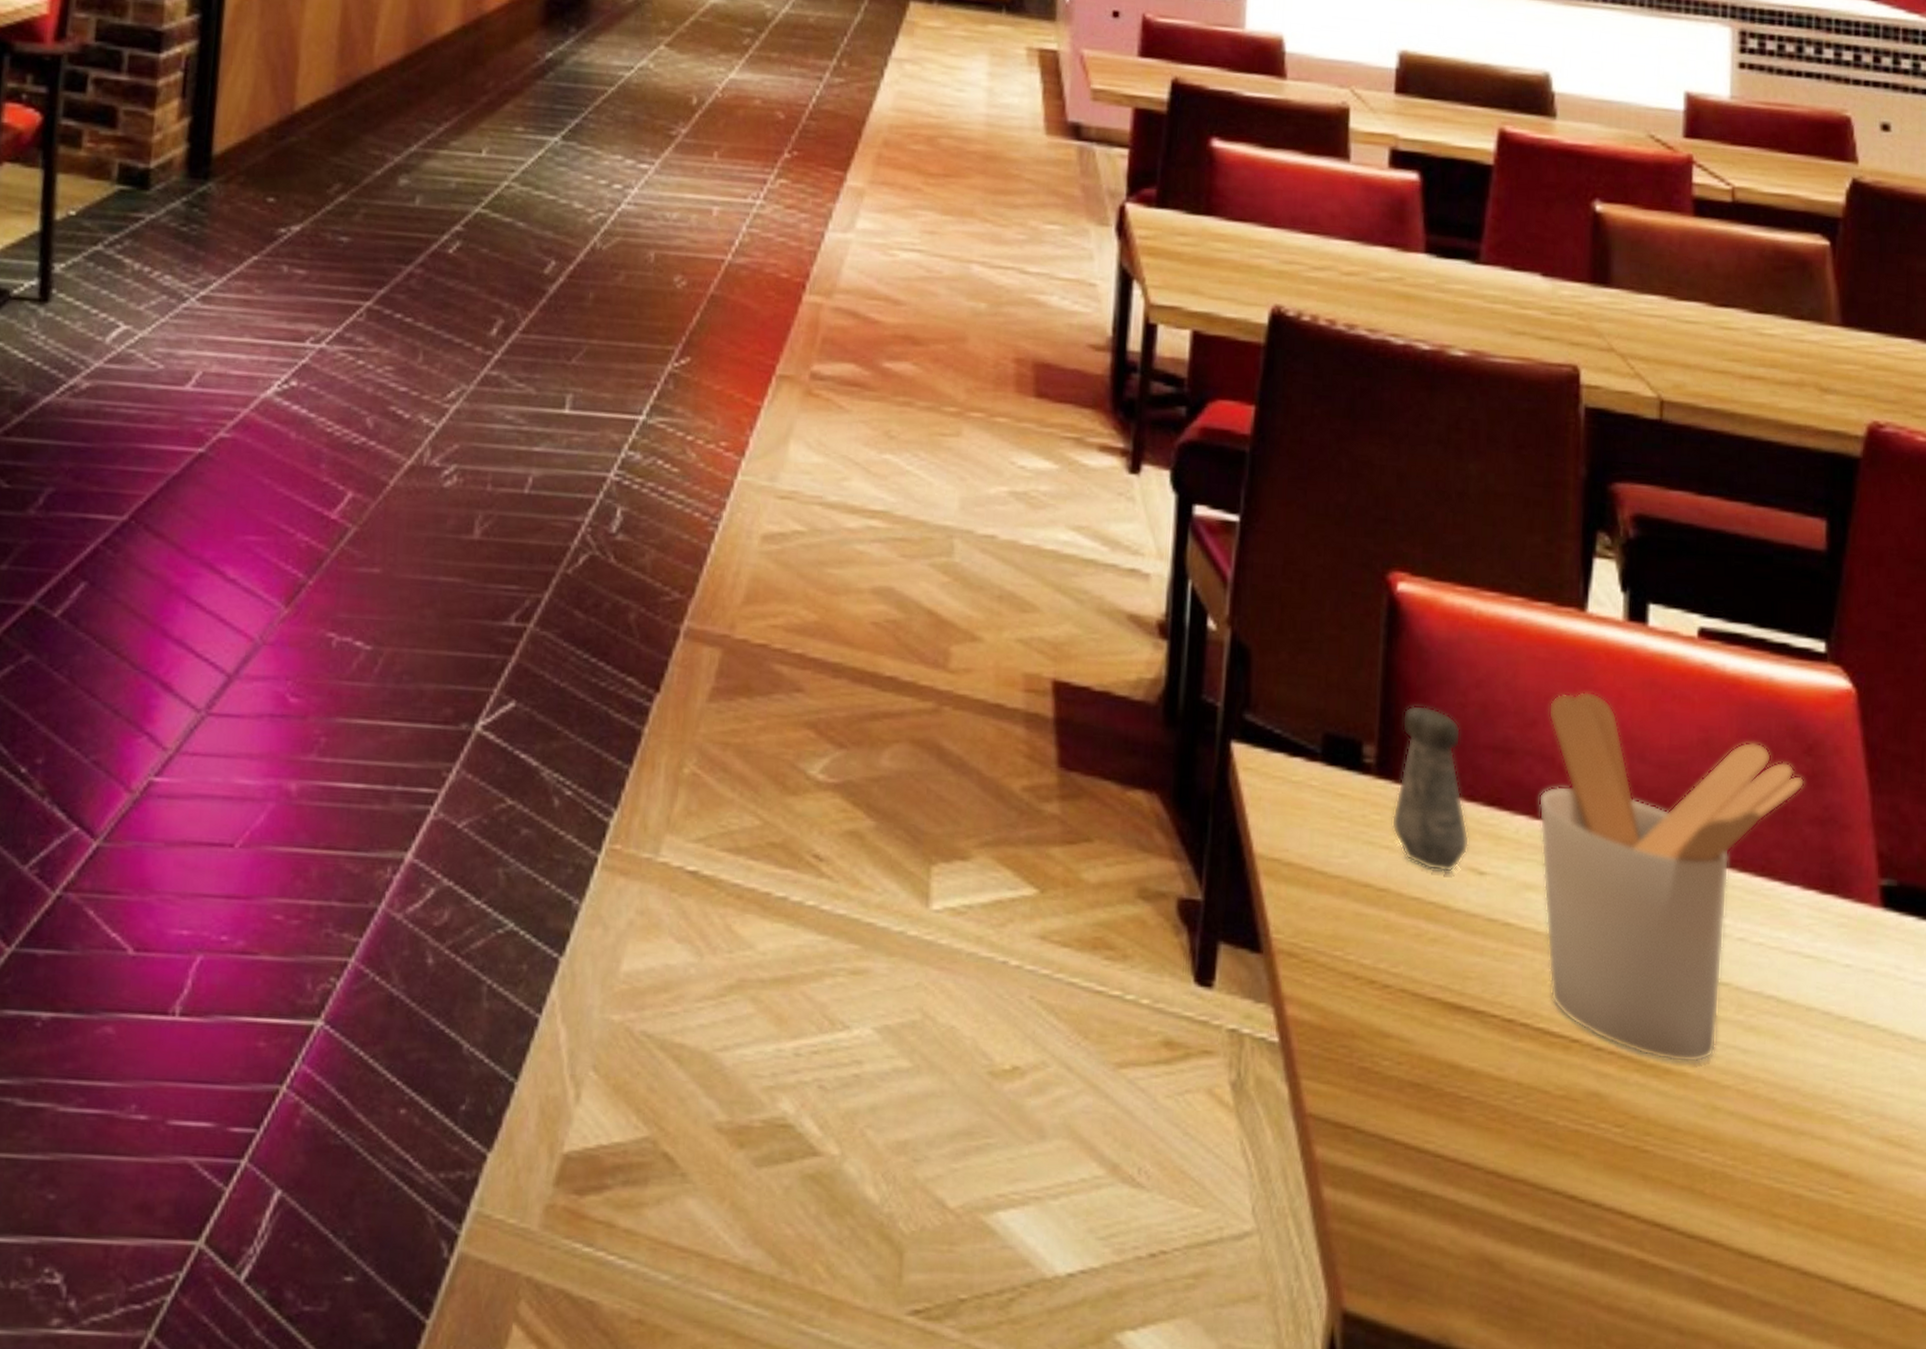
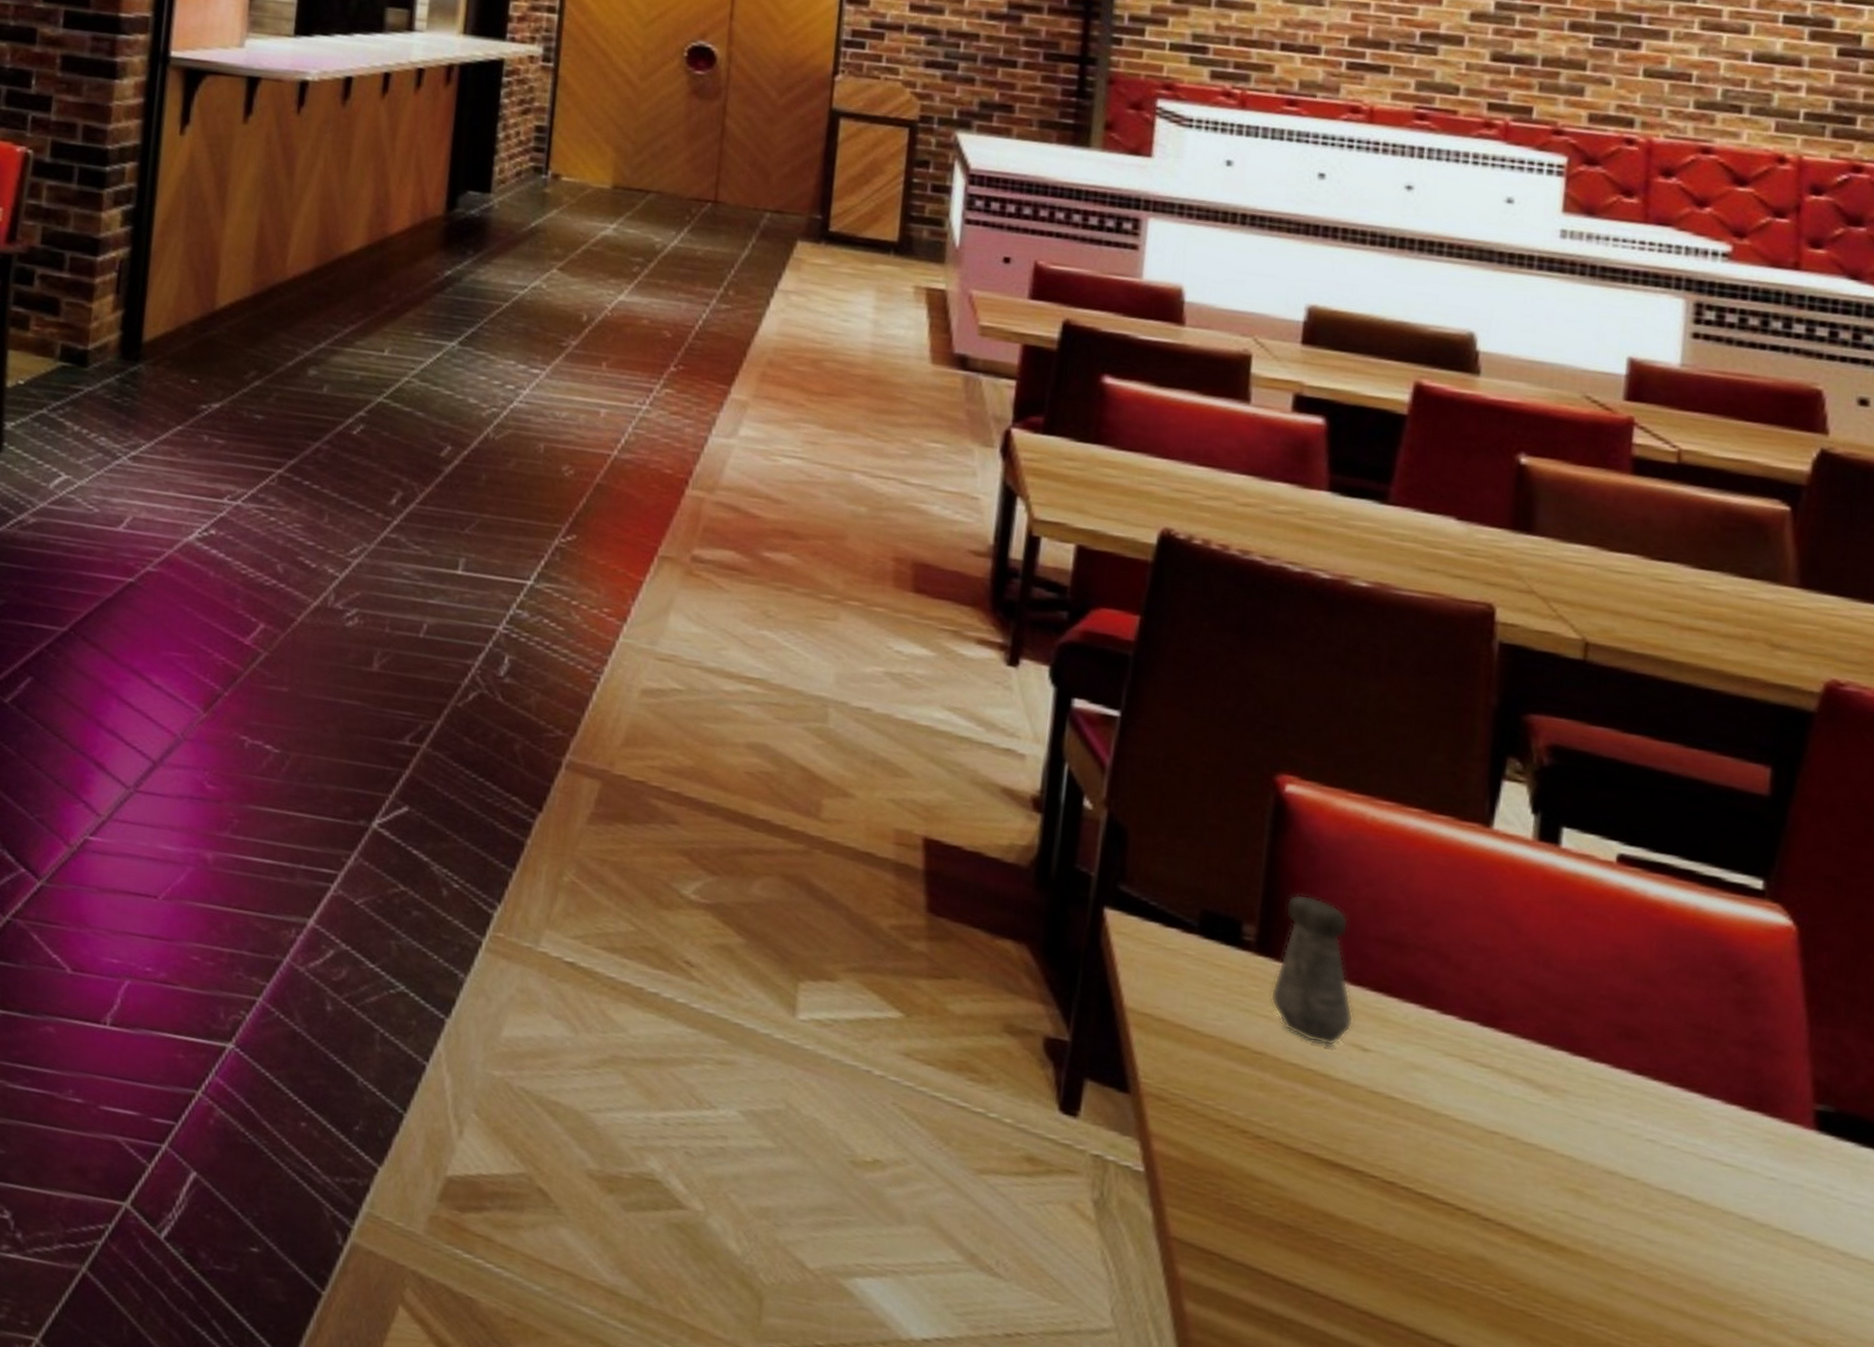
utensil holder: present [1538,691,1805,1063] -> none [1430,899,1733,1246]

